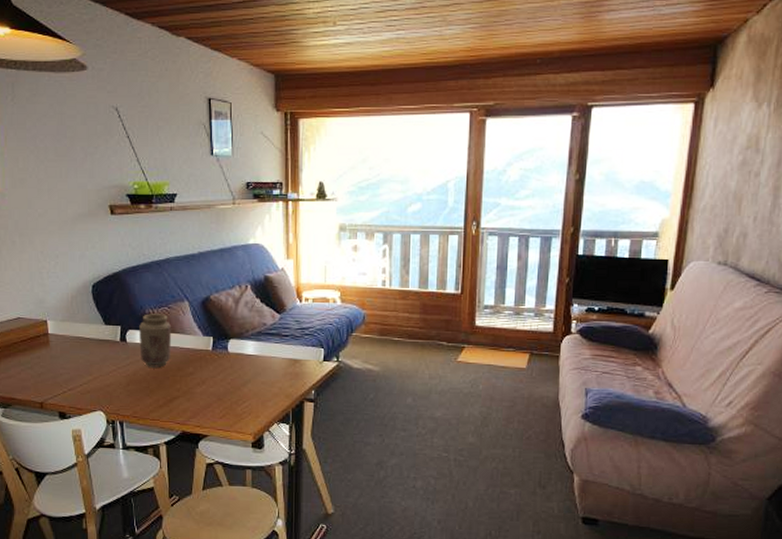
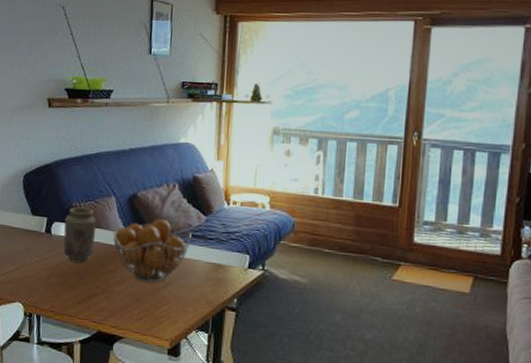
fruit basket: none [189,319,267,382] -> present [112,218,192,283]

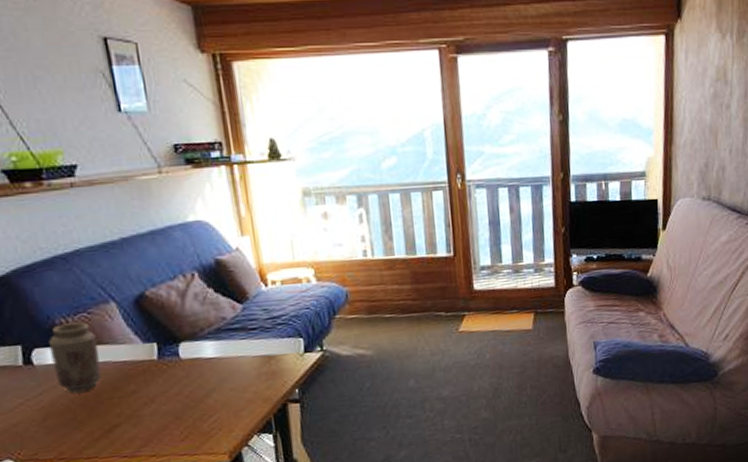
fruit basket: present [112,218,192,283] -> none [122,317,229,397]

